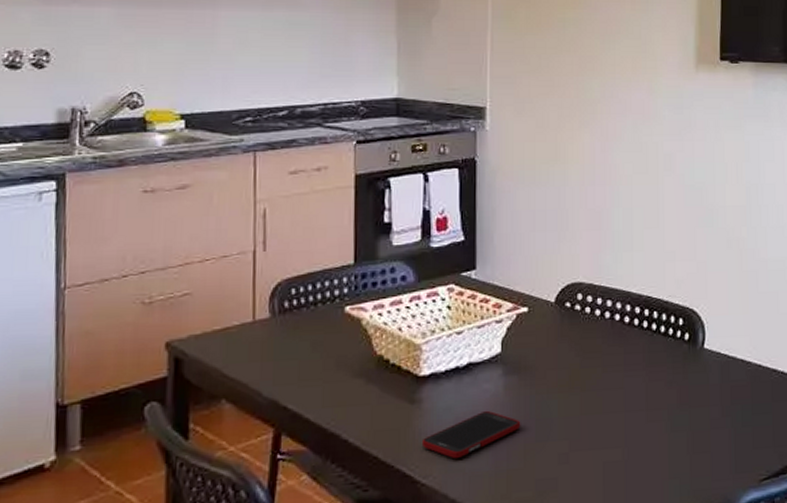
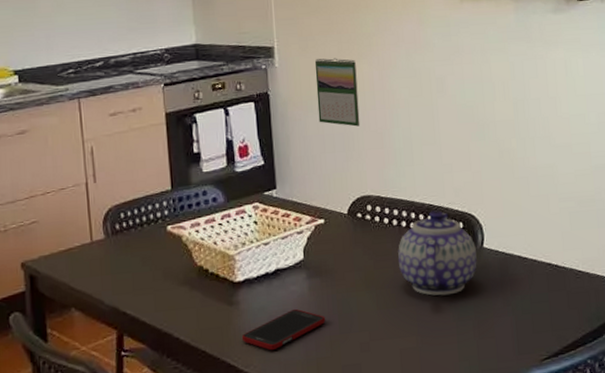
calendar: none [530,124,577,203] -> present [314,58,360,127]
teapot: none [607,303,696,402] -> present [397,210,477,296]

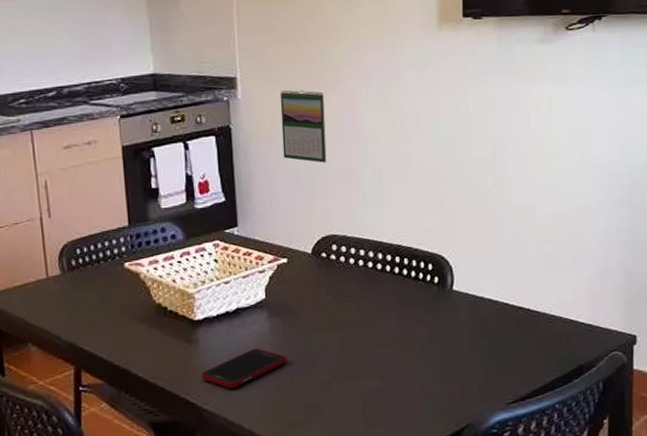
teapot: present [397,210,477,296] -> none [363,251,446,338]

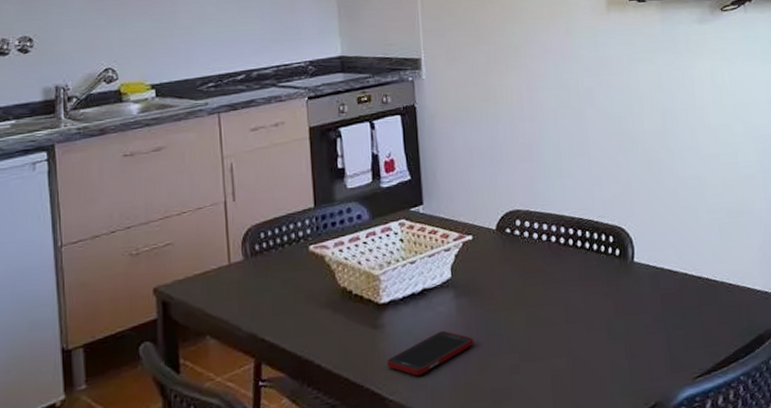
calendar: present [279,90,327,163] -> none [462,69,509,139]

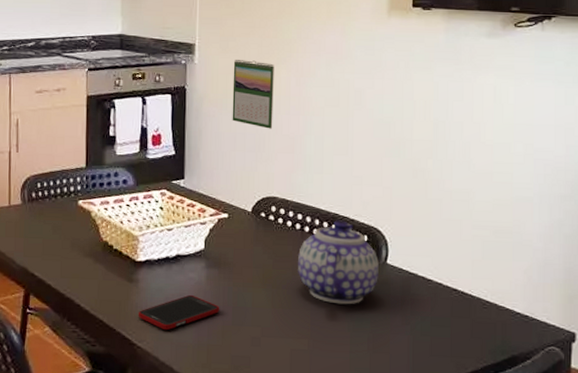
calendar: none [462,69,509,139] -> present [232,60,274,129]
teapot: none [547,224,628,313] -> present [297,220,379,305]

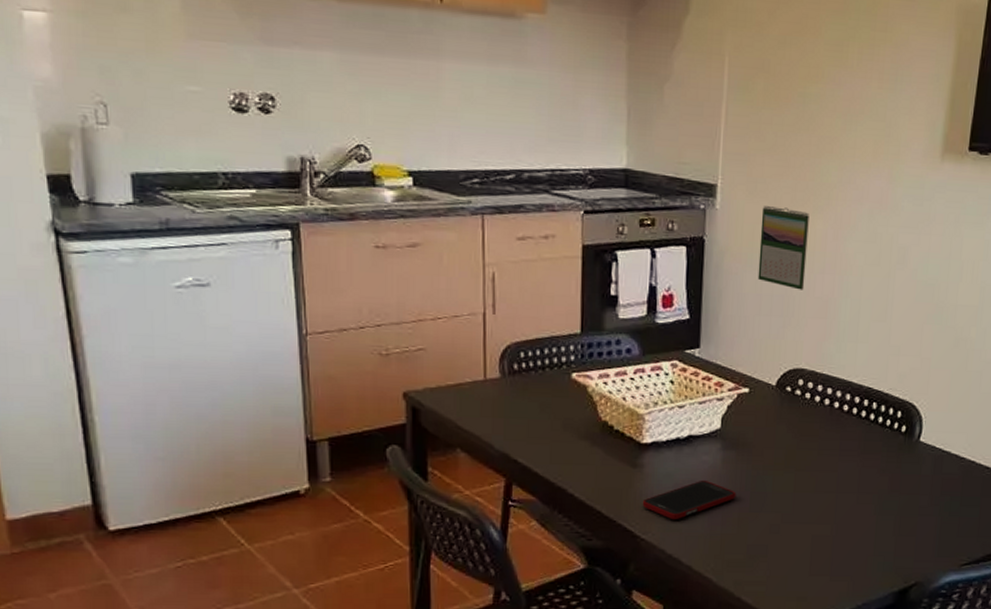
teapot: present [297,220,379,305] -> none [824,394,911,487]

